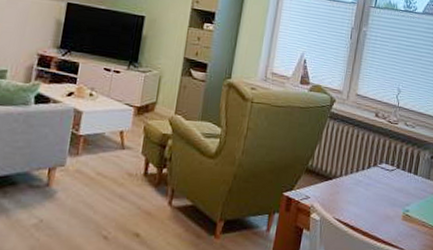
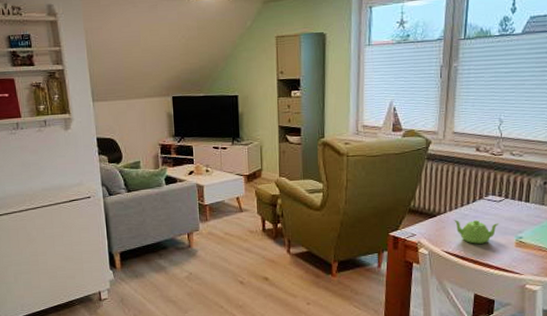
teapot: none [347,185,390,214] -> present [453,220,499,244]

